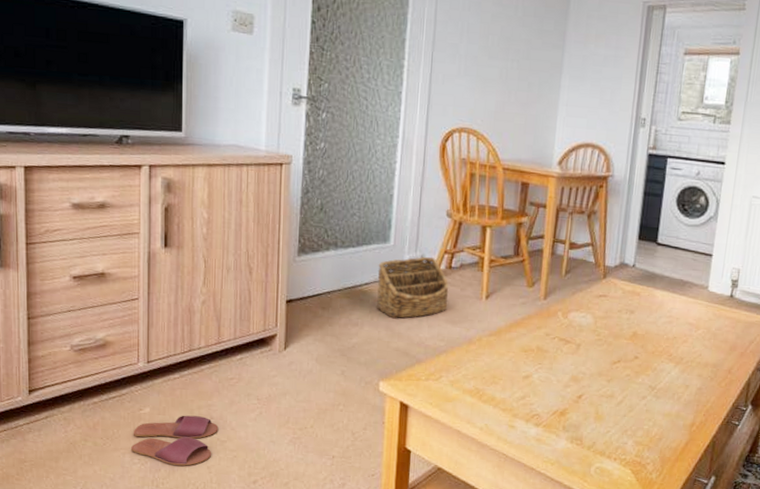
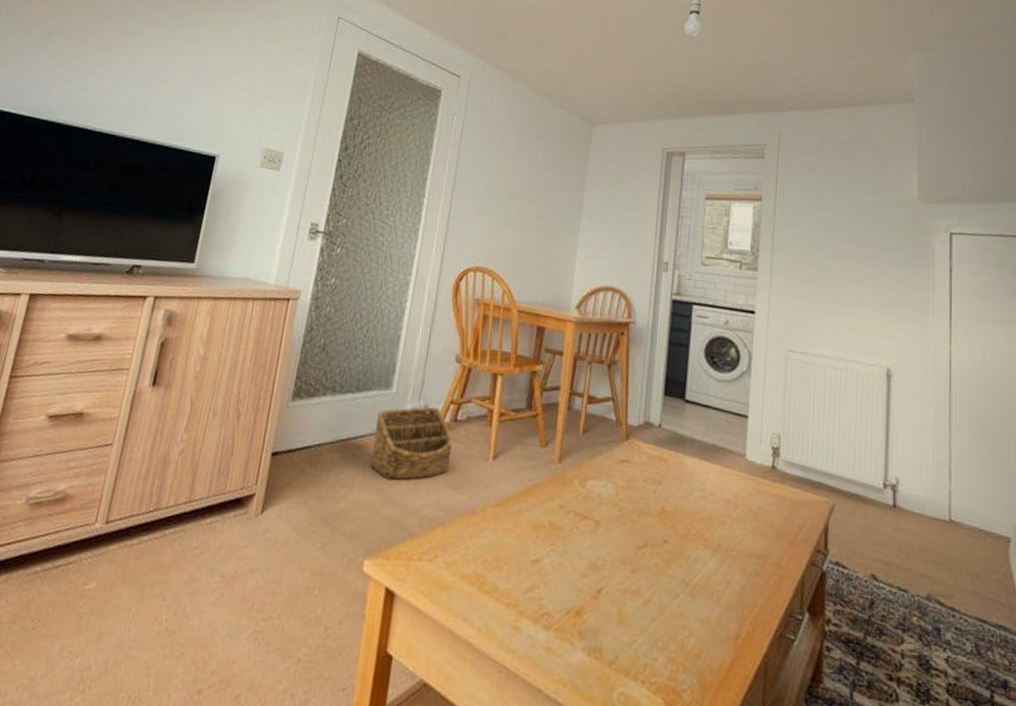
slippers: present [130,415,219,466] -> none [62,593,170,664]

